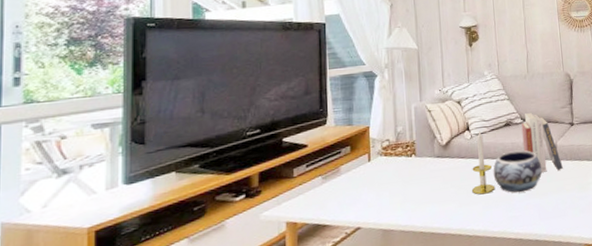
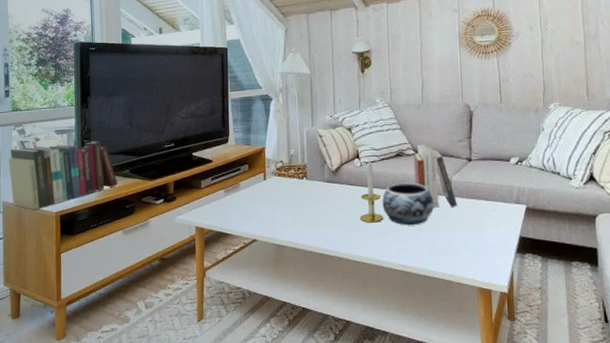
books: none [15,133,183,229] -> present [9,140,118,210]

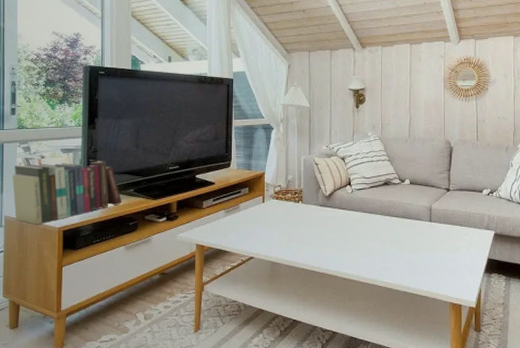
candle: present [360,159,384,223] -> none [350,186,371,244]
decorative bowl: present [382,182,435,225] -> none [369,208,416,246]
books: present [413,144,457,208] -> none [399,174,436,231]

